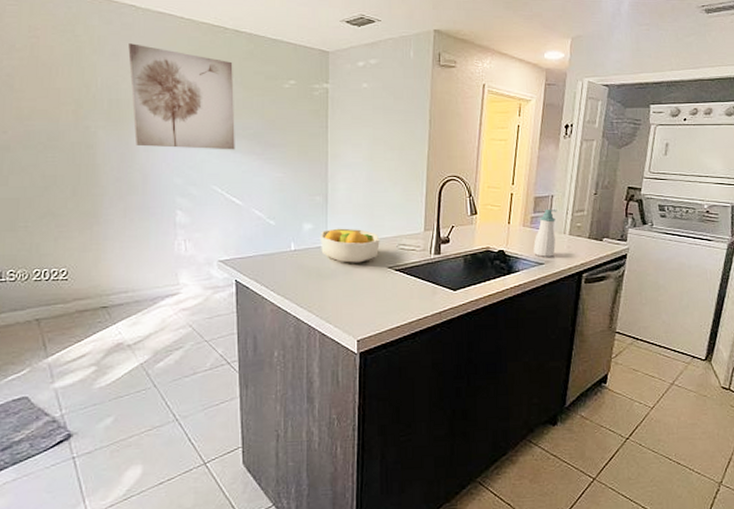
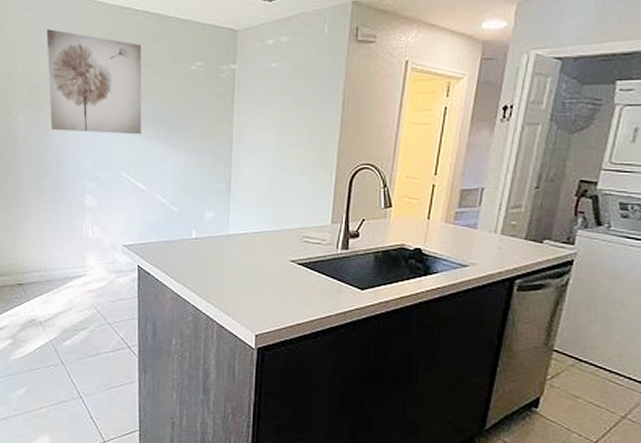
fruit bowl: present [320,228,380,263] -> none [221,217,283,254]
soap bottle: present [534,208,558,257] -> none [457,203,488,258]

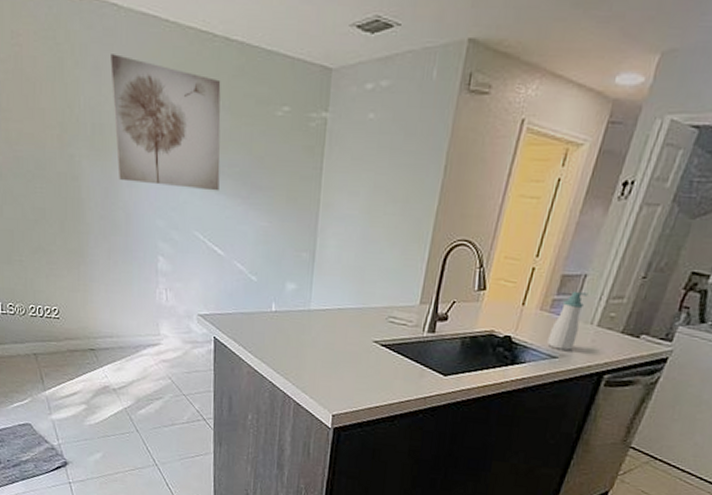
soap bottle: none [457,203,488,258] -> present [547,290,589,350]

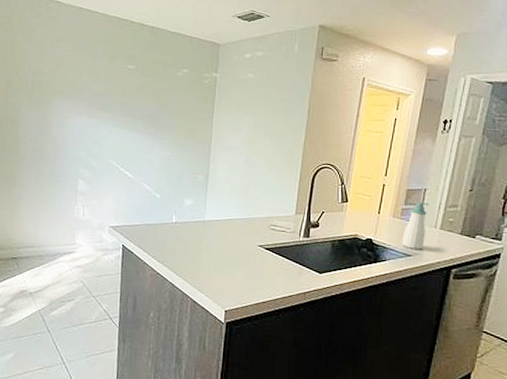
wall art: present [110,54,221,191] -> none [50,34,136,130]

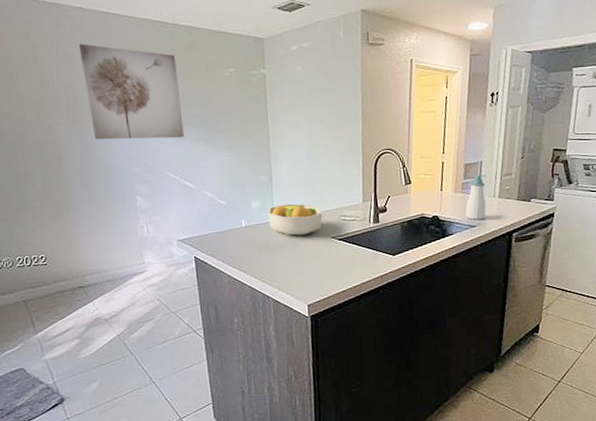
wall art: none [50,34,136,130] -> present [79,44,184,140]
fruit bowl: none [198,205,253,239] -> present [267,203,323,236]

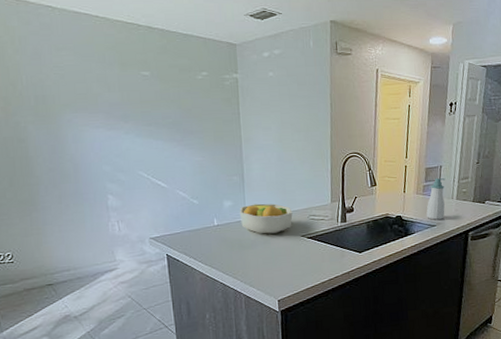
wall art: present [79,44,184,140] -> none [49,42,157,139]

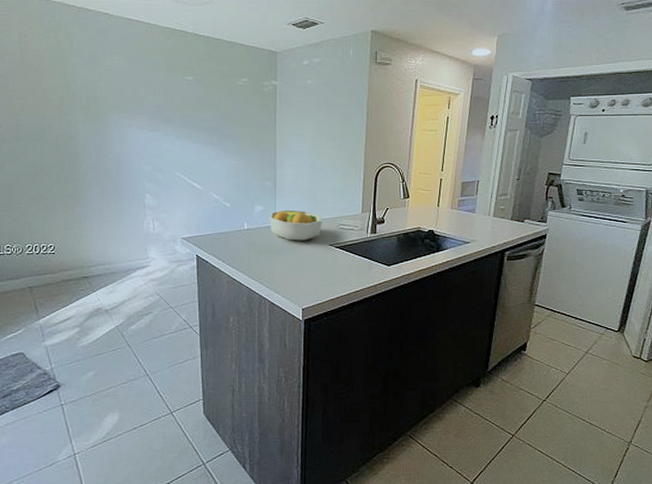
soap bottle: present [426,177,446,220] -> none [460,192,483,236]

